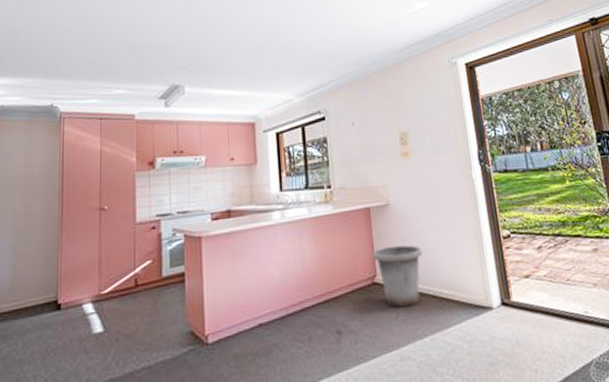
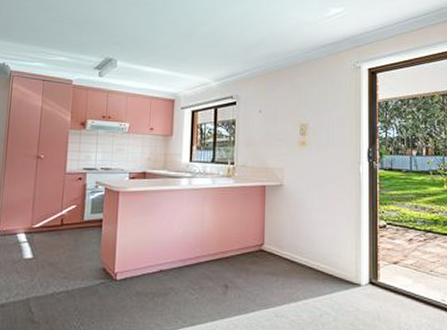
trash can: present [373,245,422,308] -> none [263,221,306,274]

